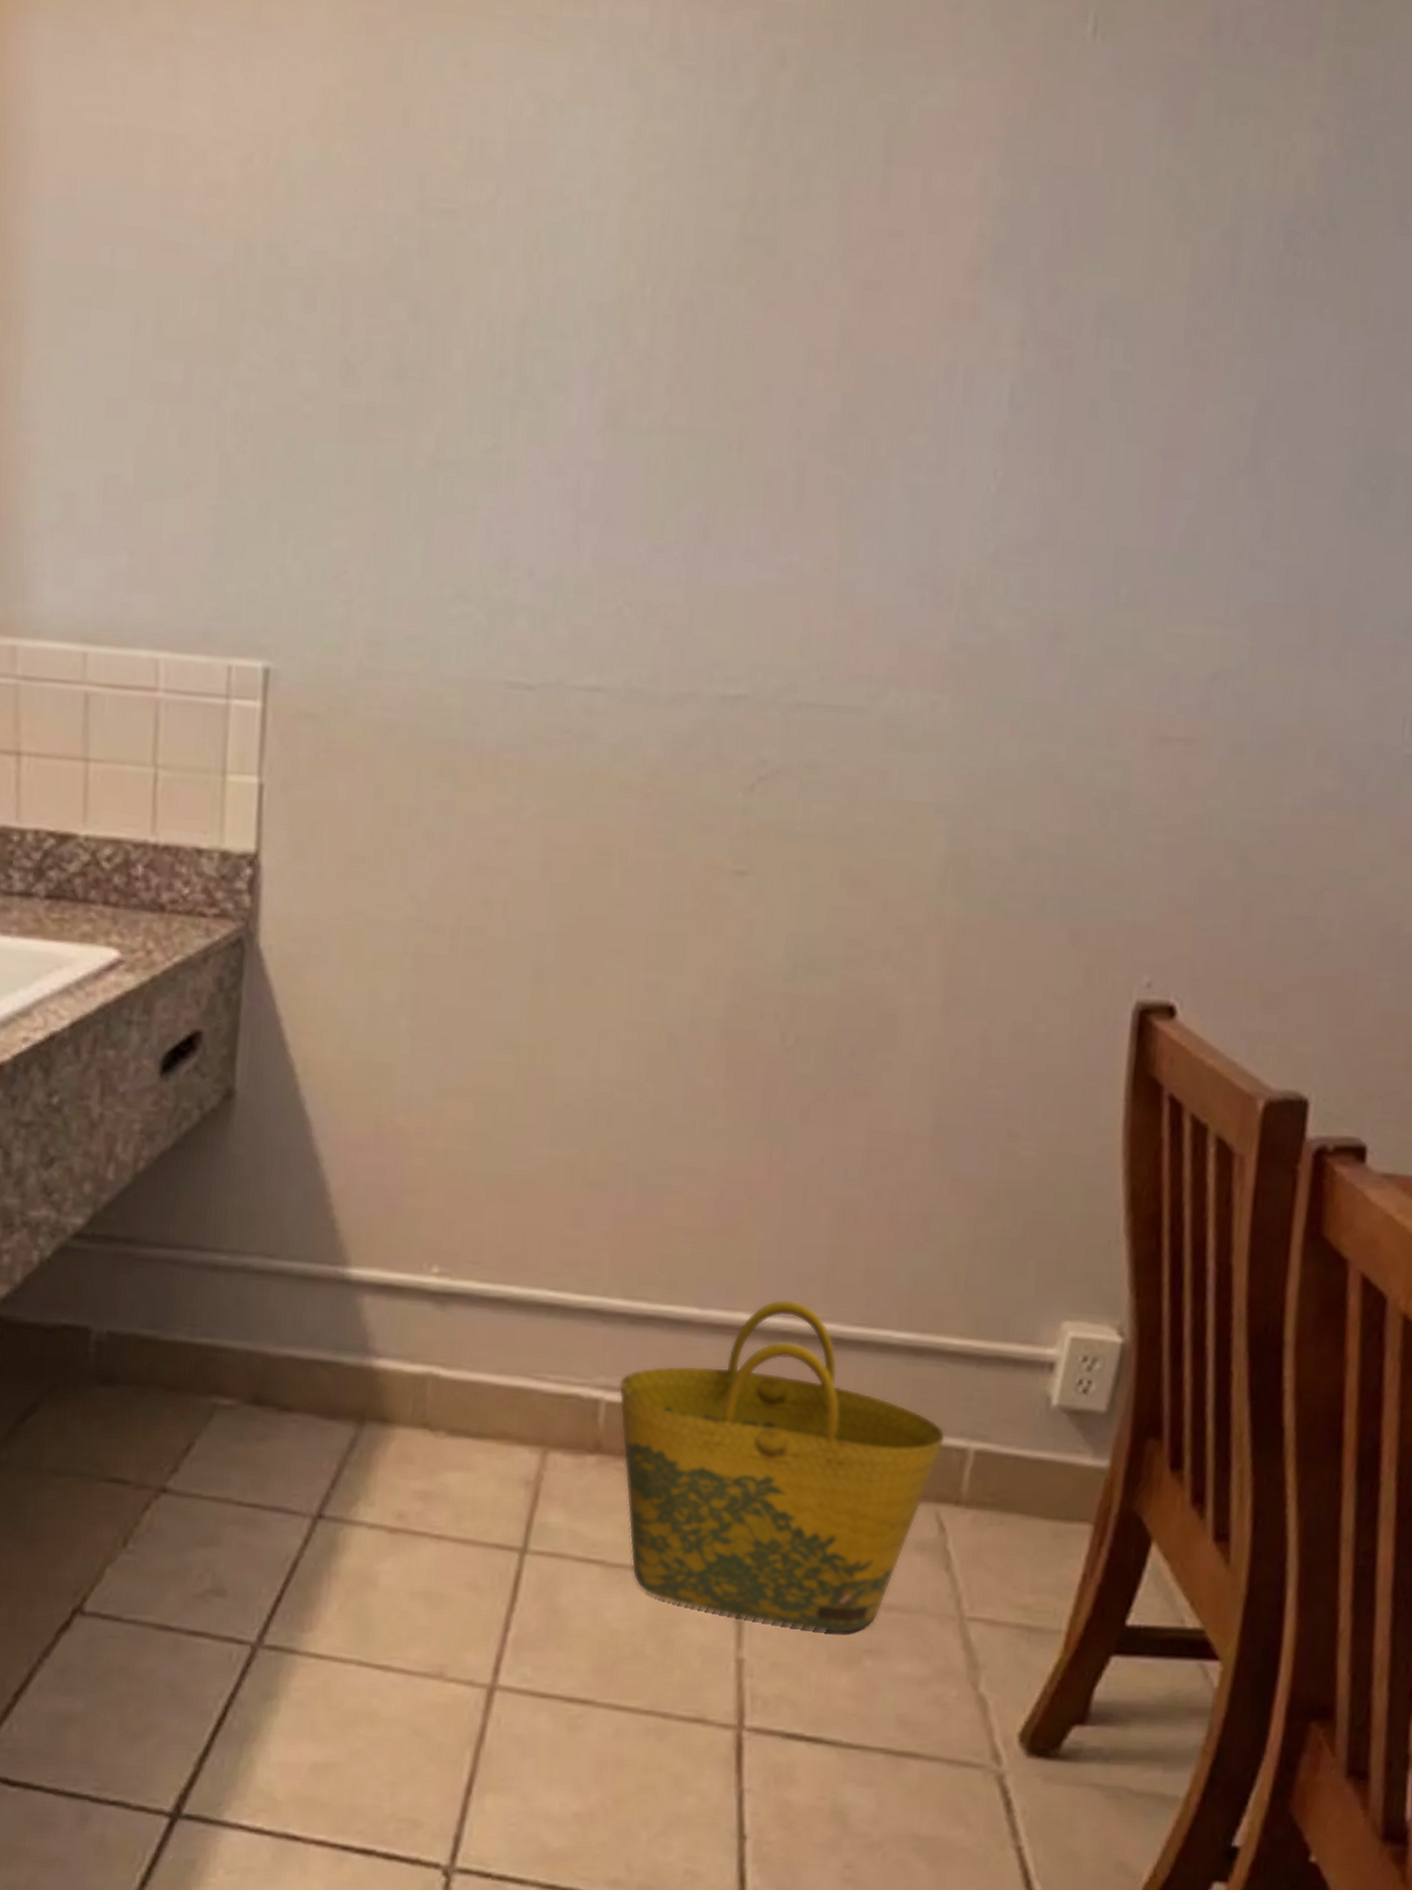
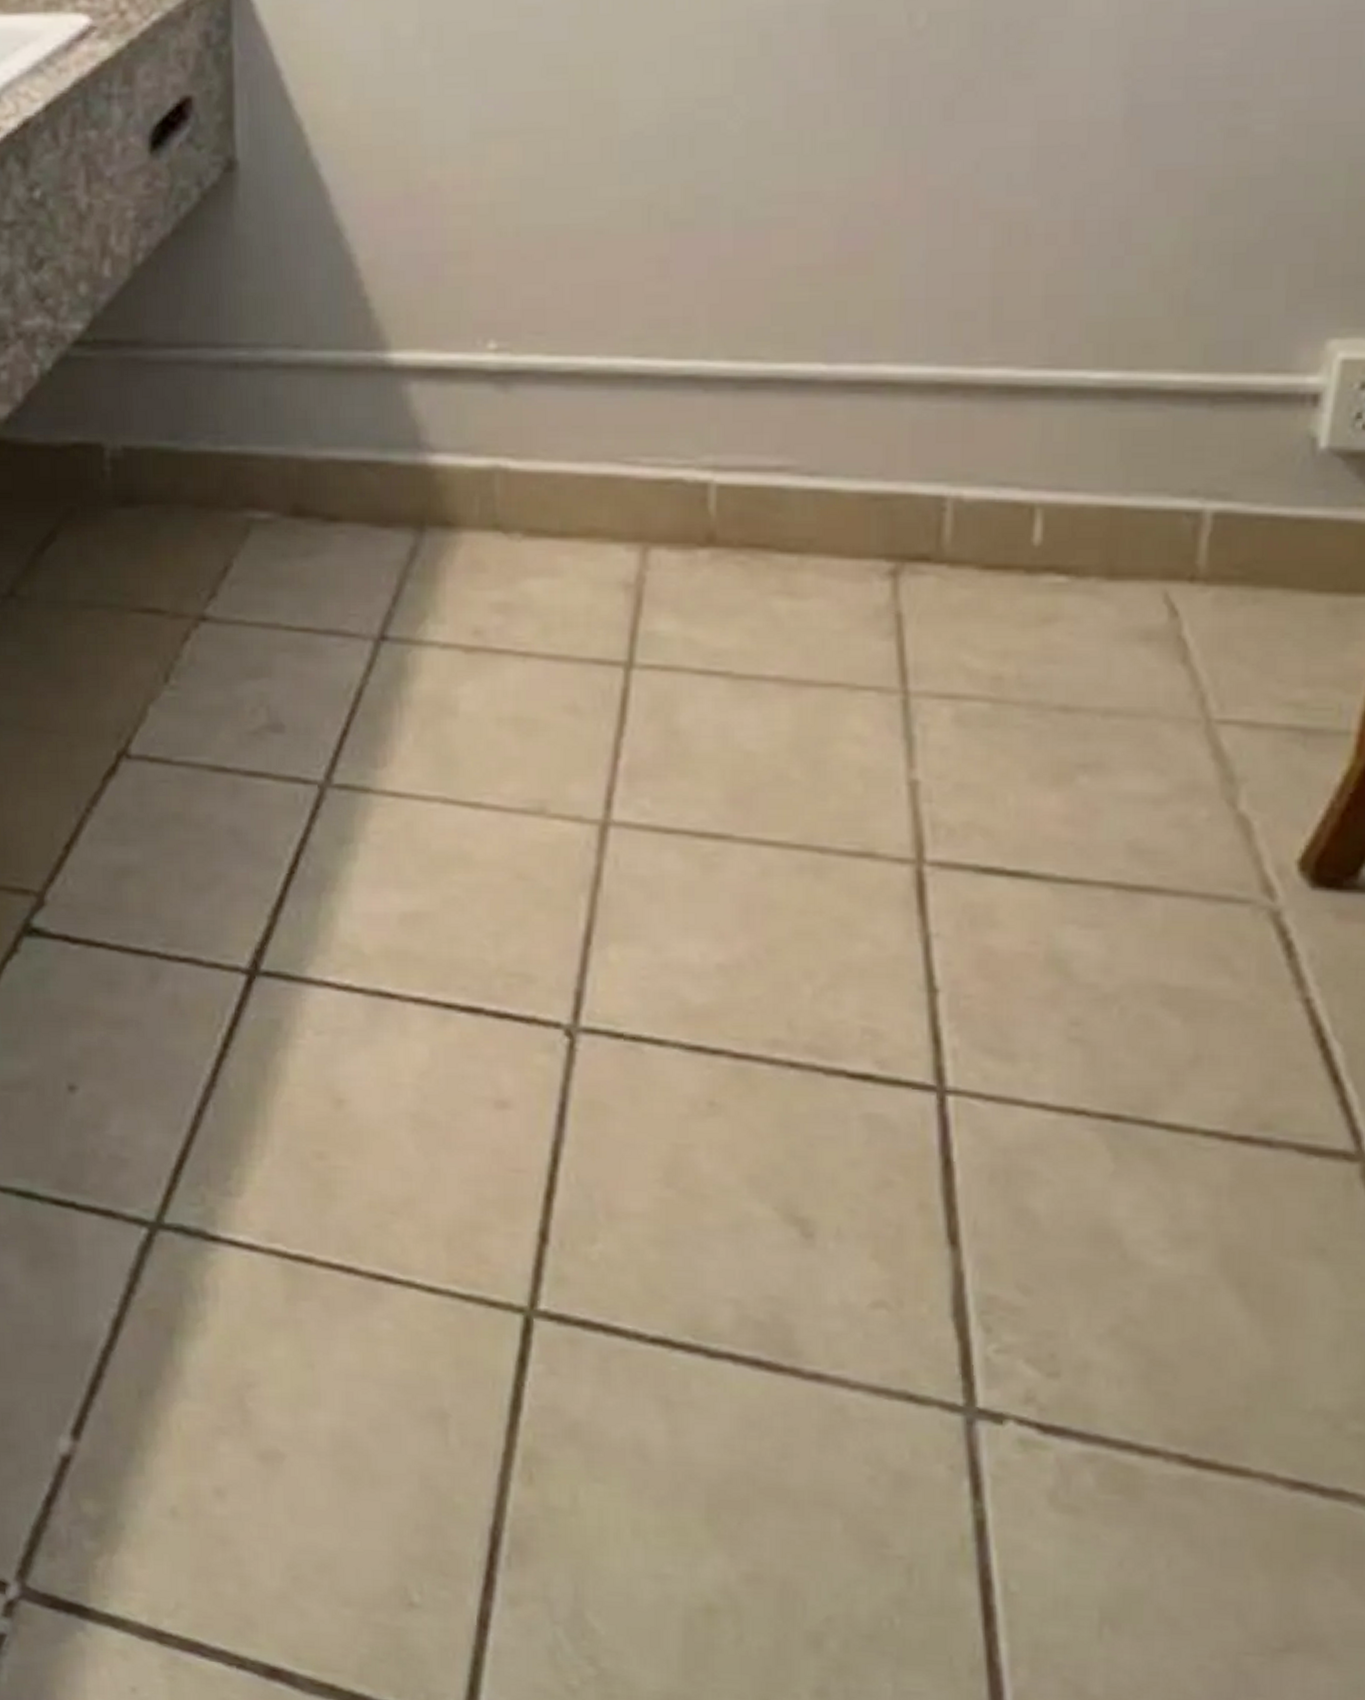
tote bag: present [618,1298,946,1633] -> none [731,342,1172,745]

